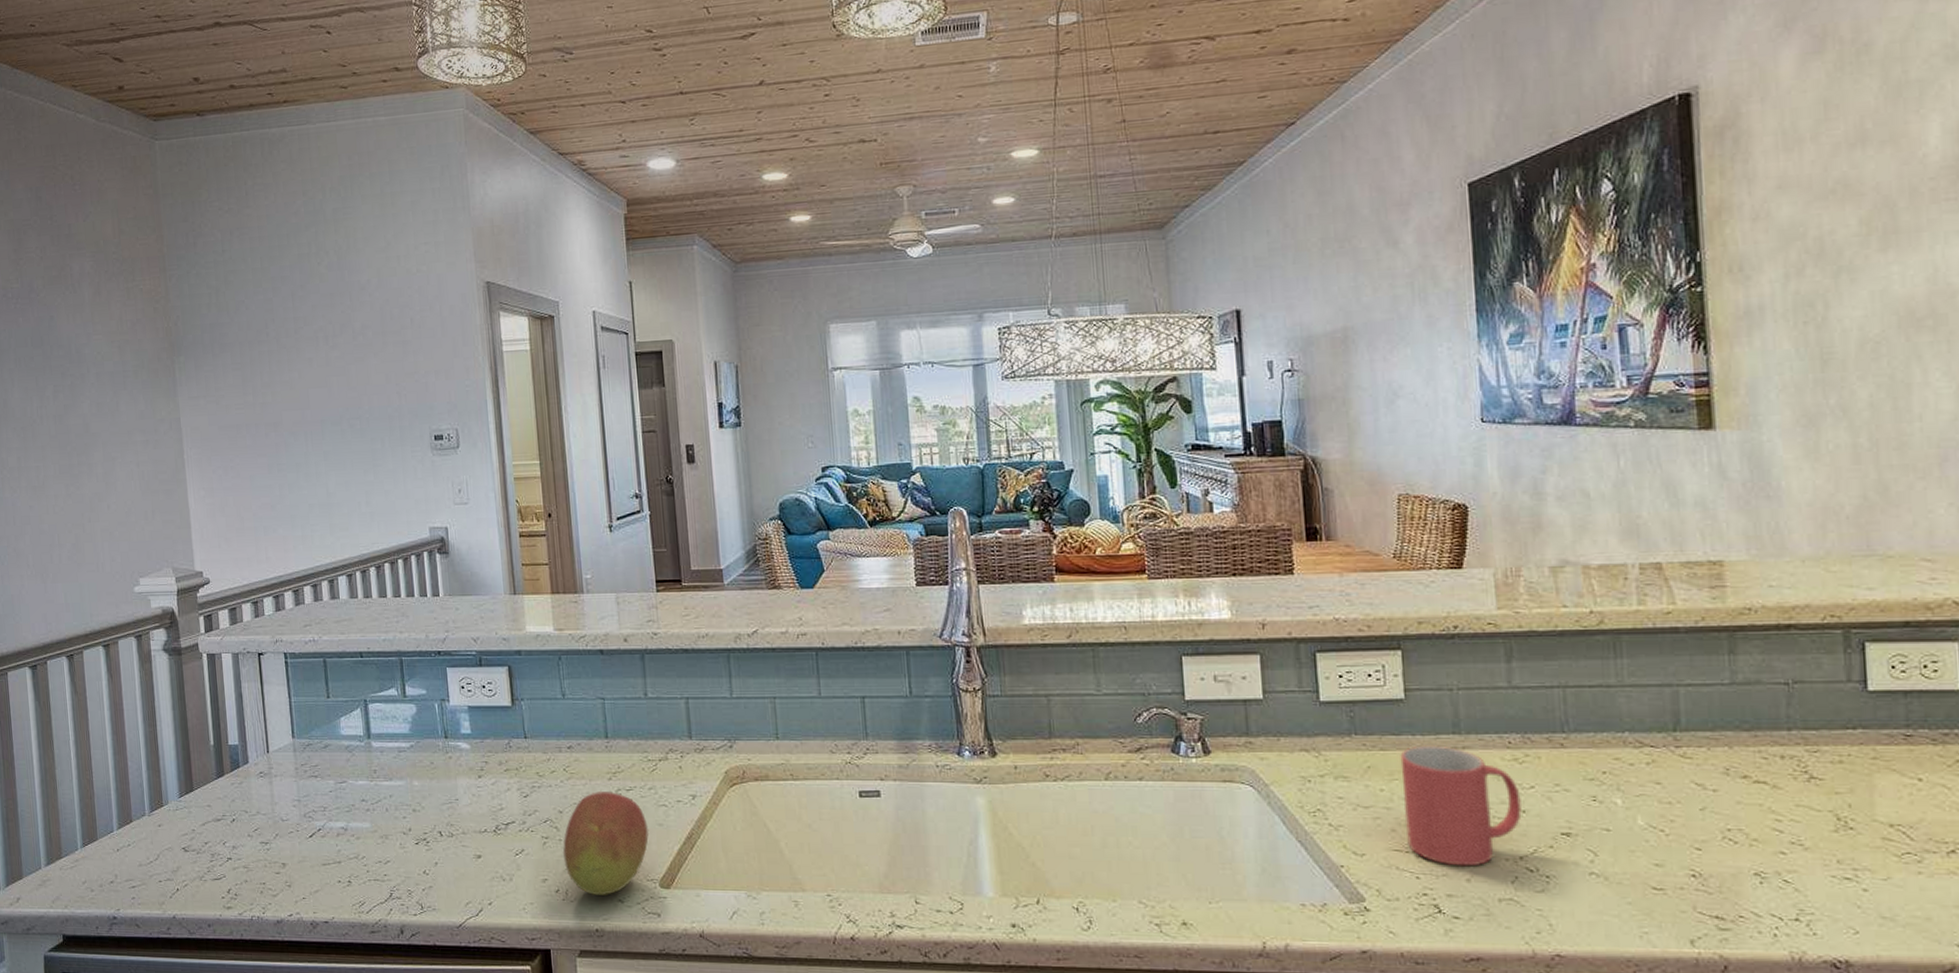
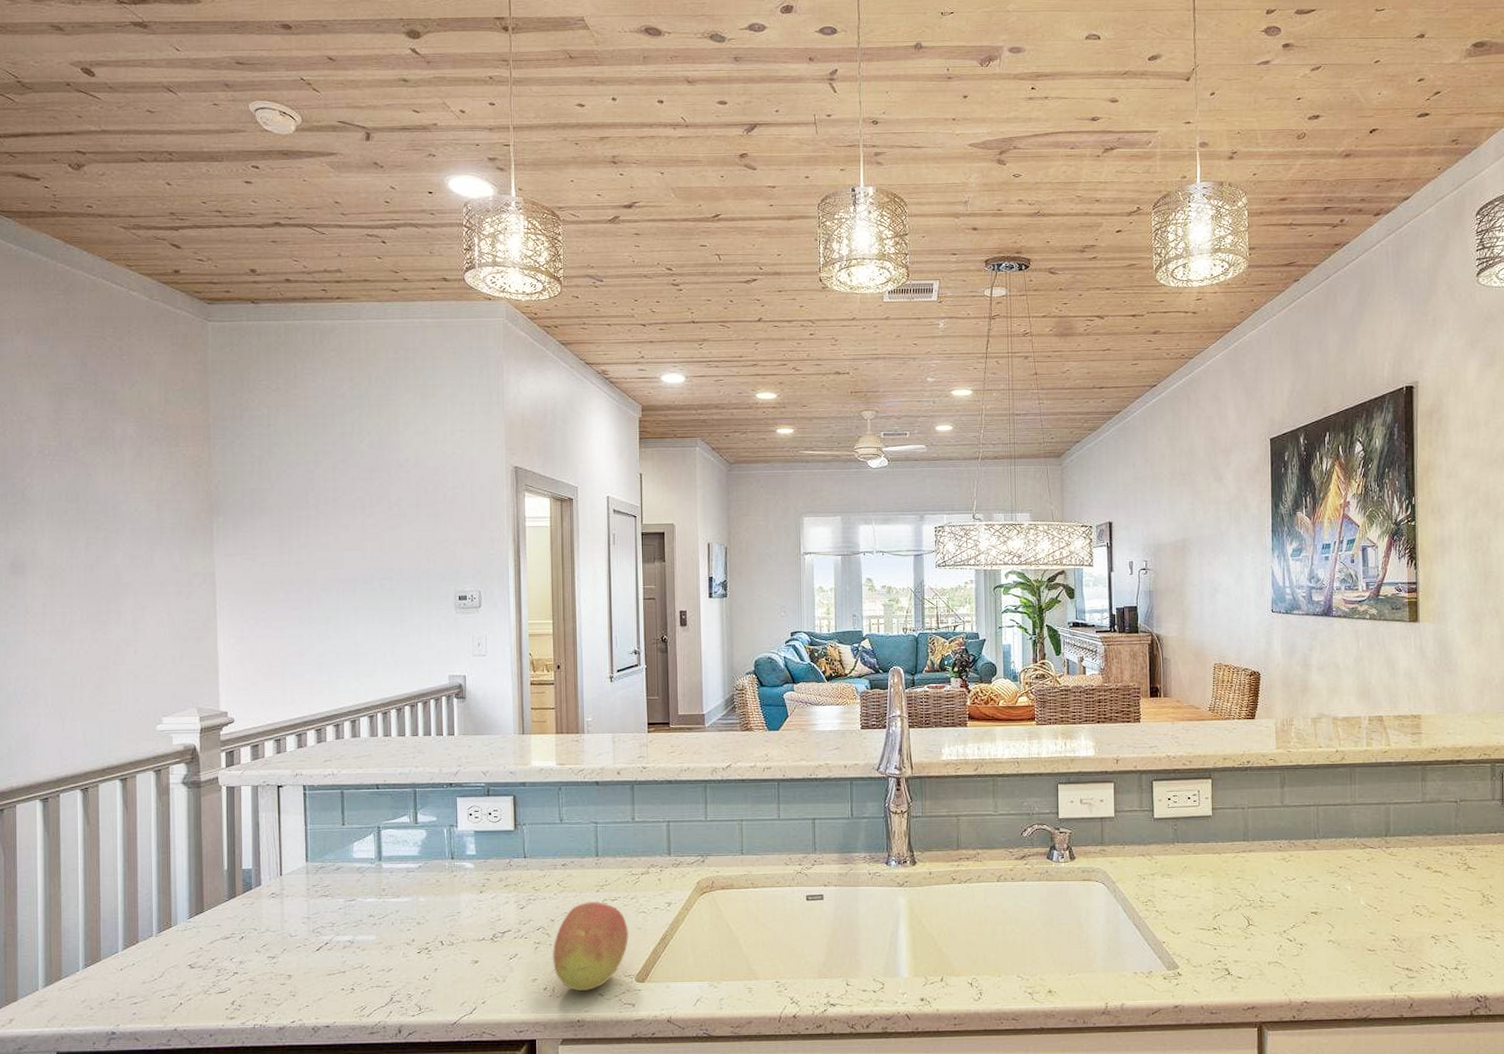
mug: present [1400,745,1522,867] -> none [1207,850,1286,939]

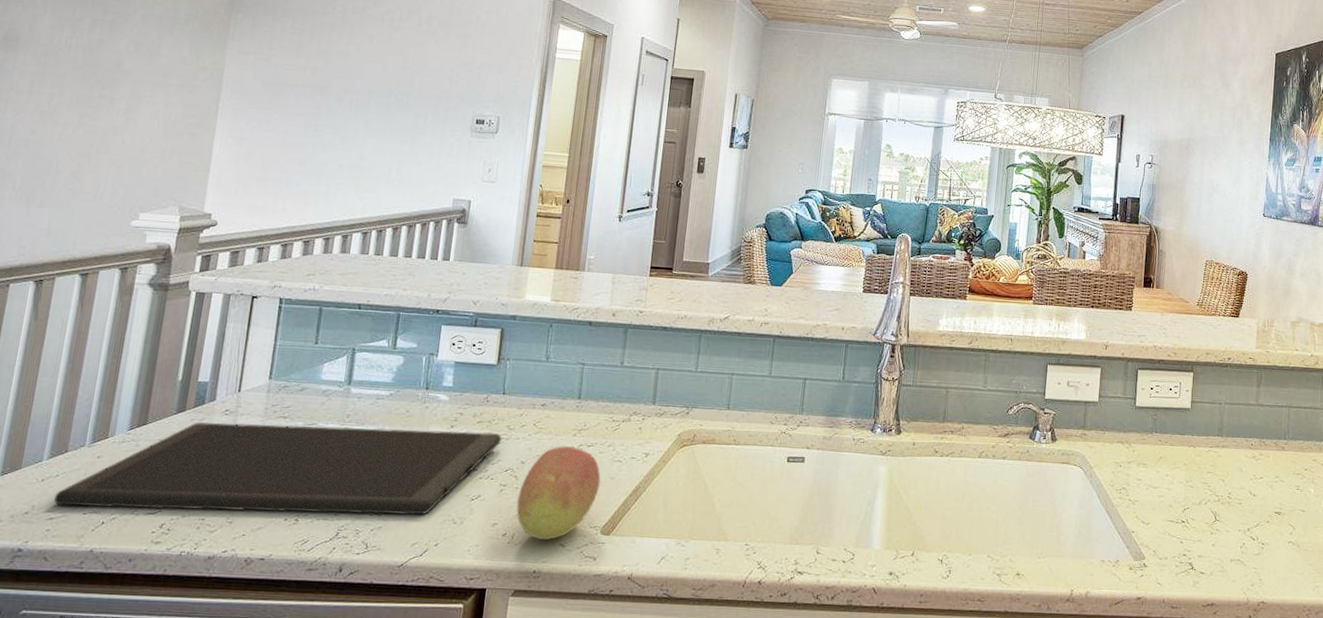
cutting board: none [135,894,529,992] -> present [54,421,502,516]

